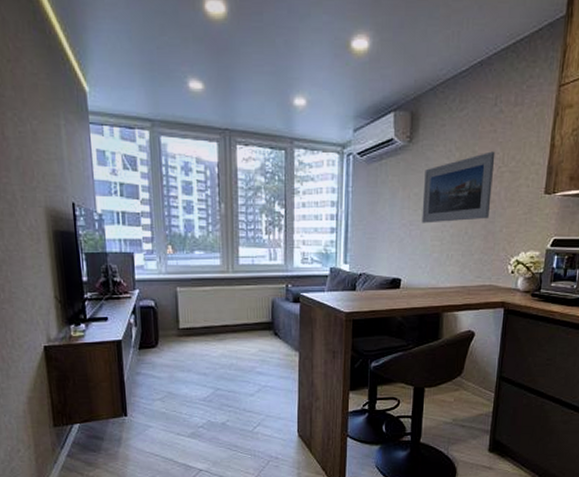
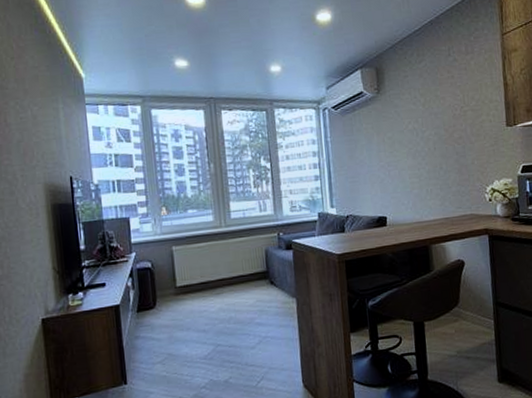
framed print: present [421,151,496,223] -> none [395,94,460,164]

